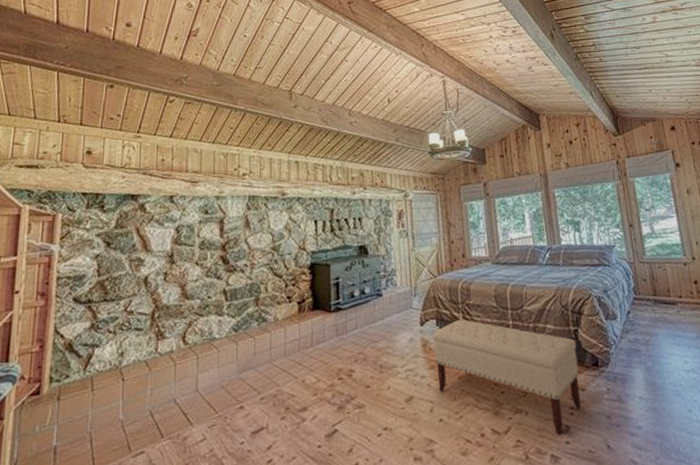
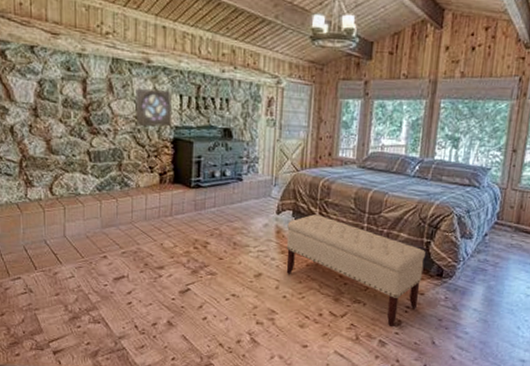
wall ornament: none [272,219,308,258] -> present [135,88,173,127]

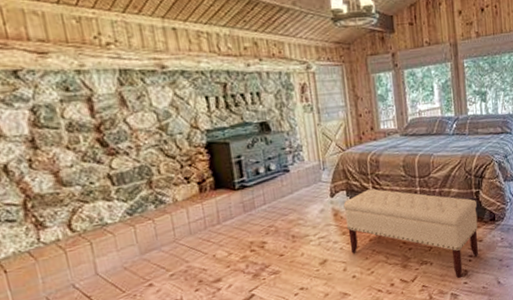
wall ornament: present [135,88,173,127] -> none [153,94,201,138]

